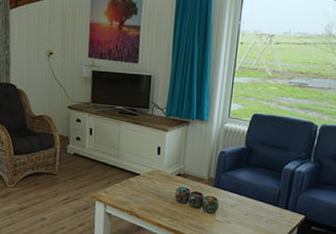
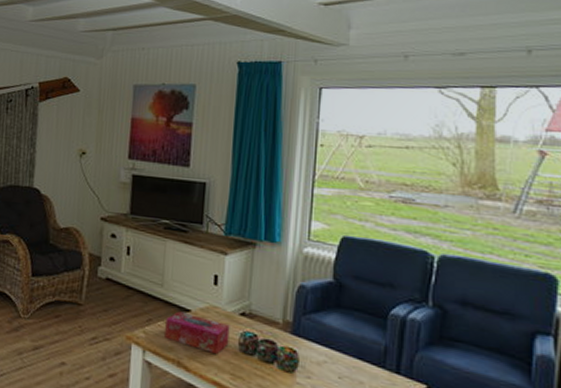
tissue box: none [120,175,169,204] -> present [165,311,230,354]

